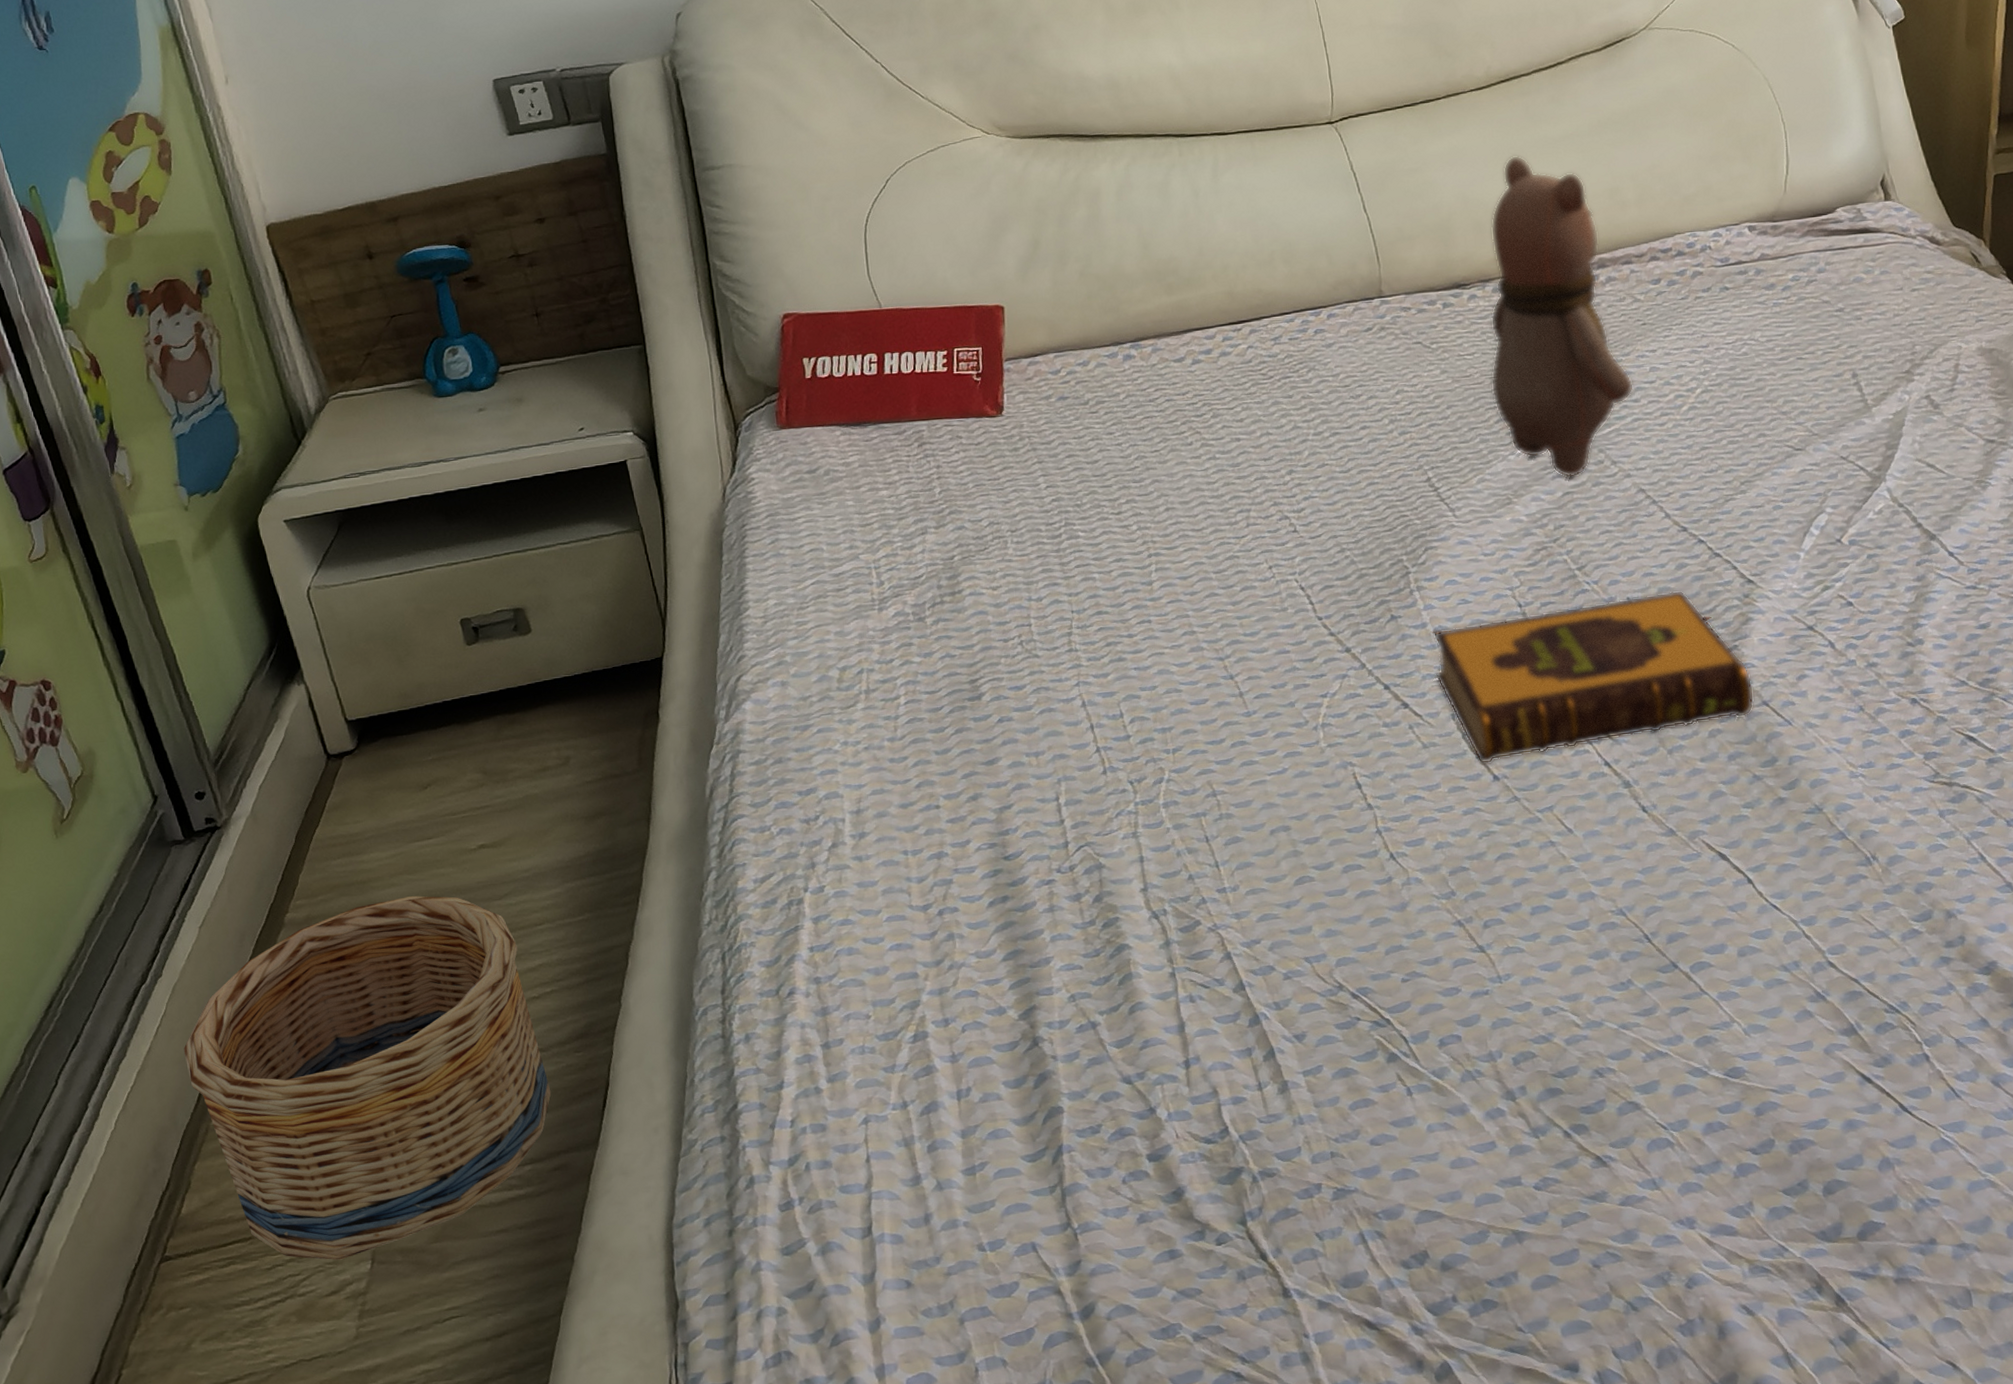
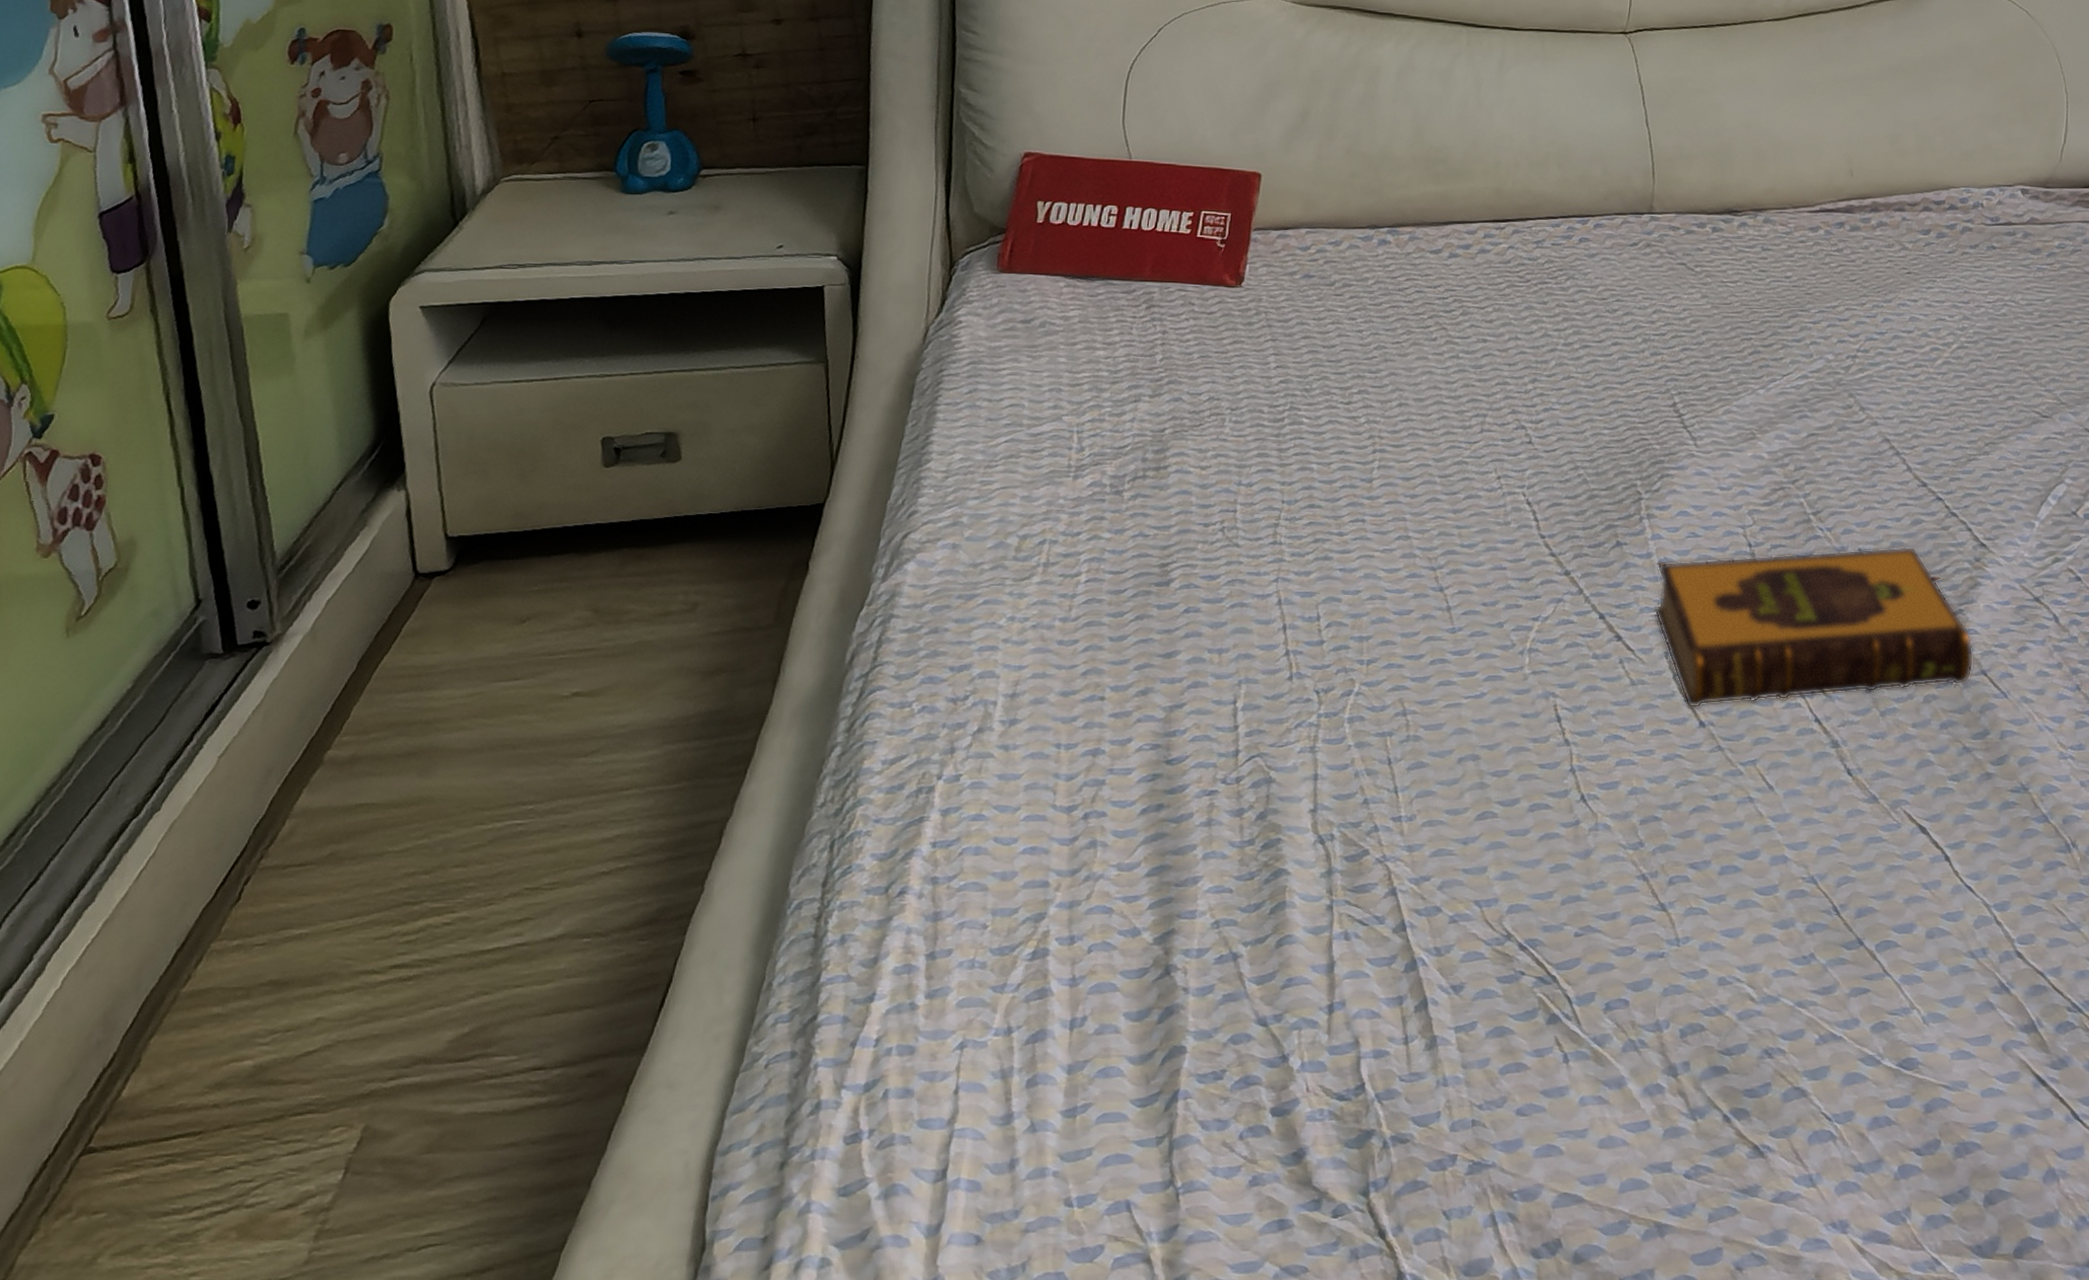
basket: present [183,896,551,1260] -> none [167,743,602,1167]
teddy bear: present [1490,155,1634,479] -> none [1749,89,1892,420]

